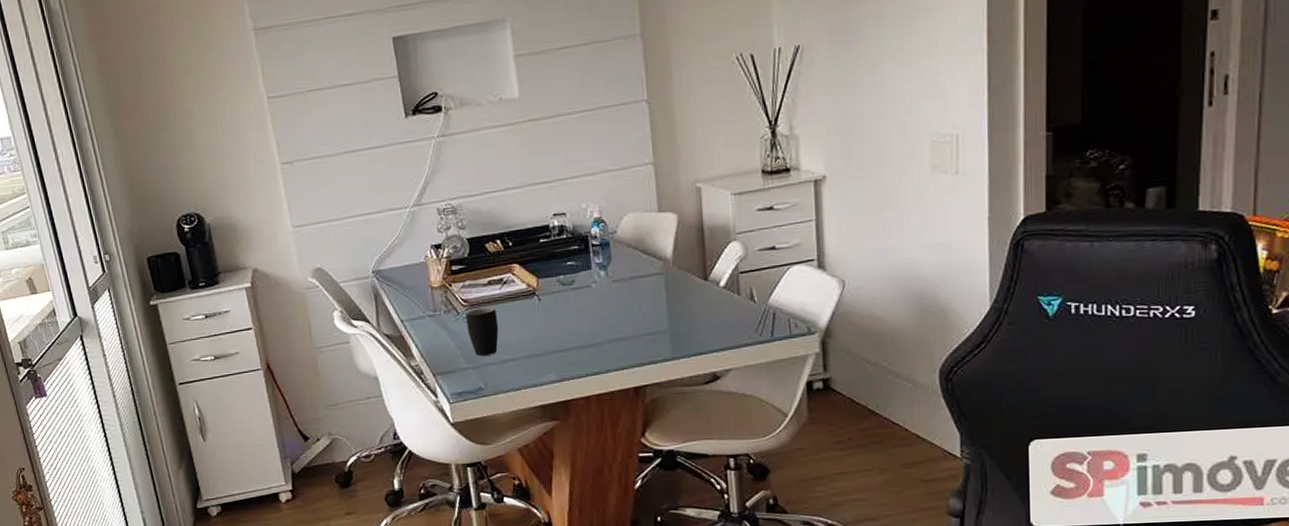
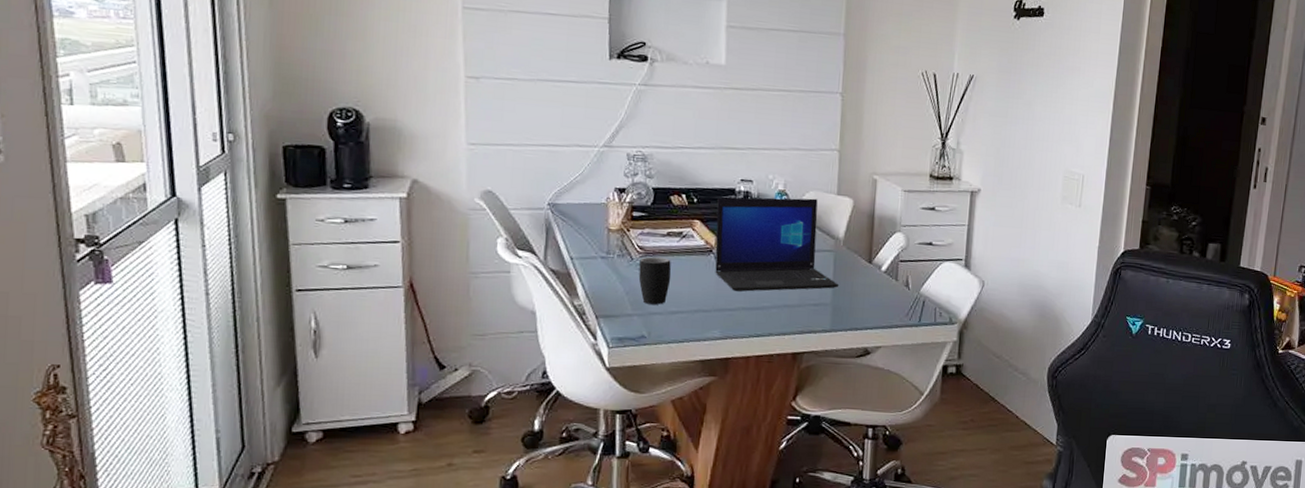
laptop: none [533,220,674,331] -> present [715,197,838,292]

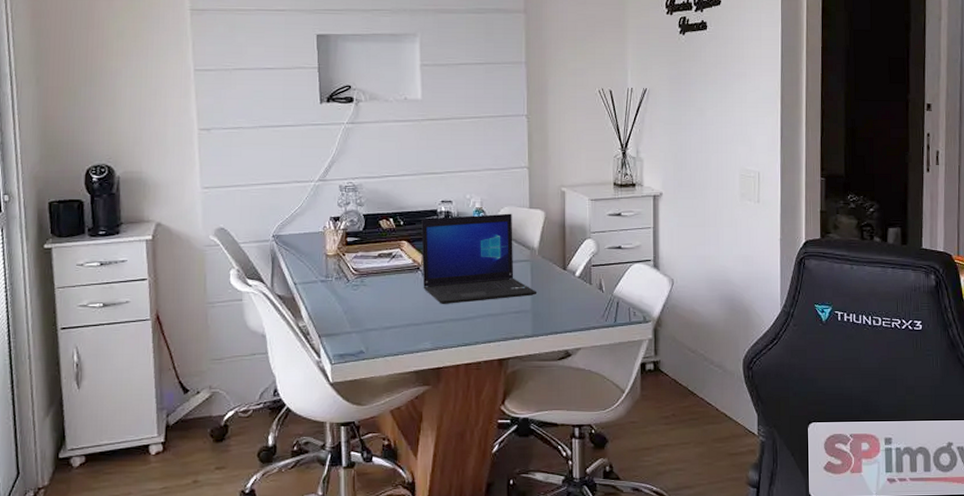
mug: present [638,256,672,305] -> none [355,277,384,321]

